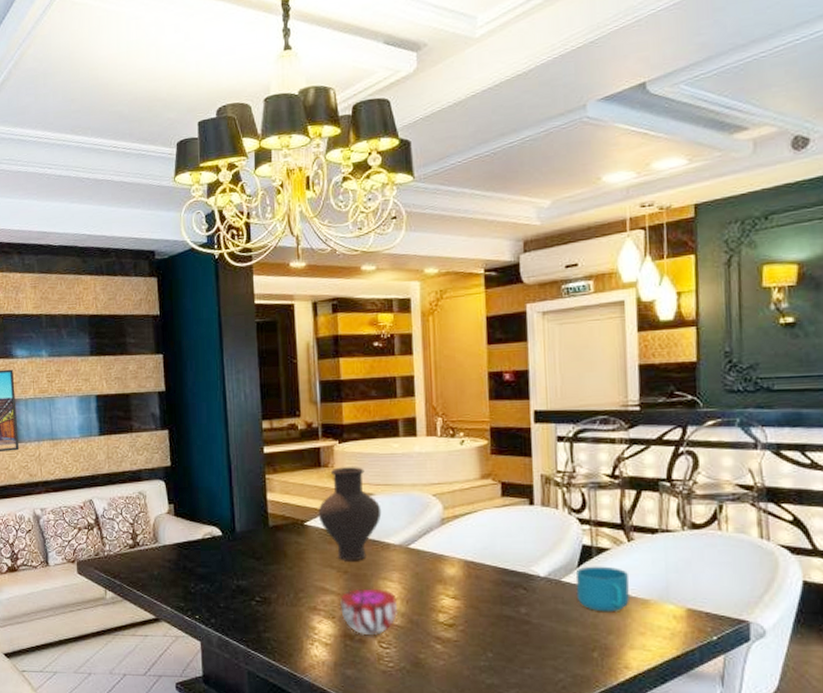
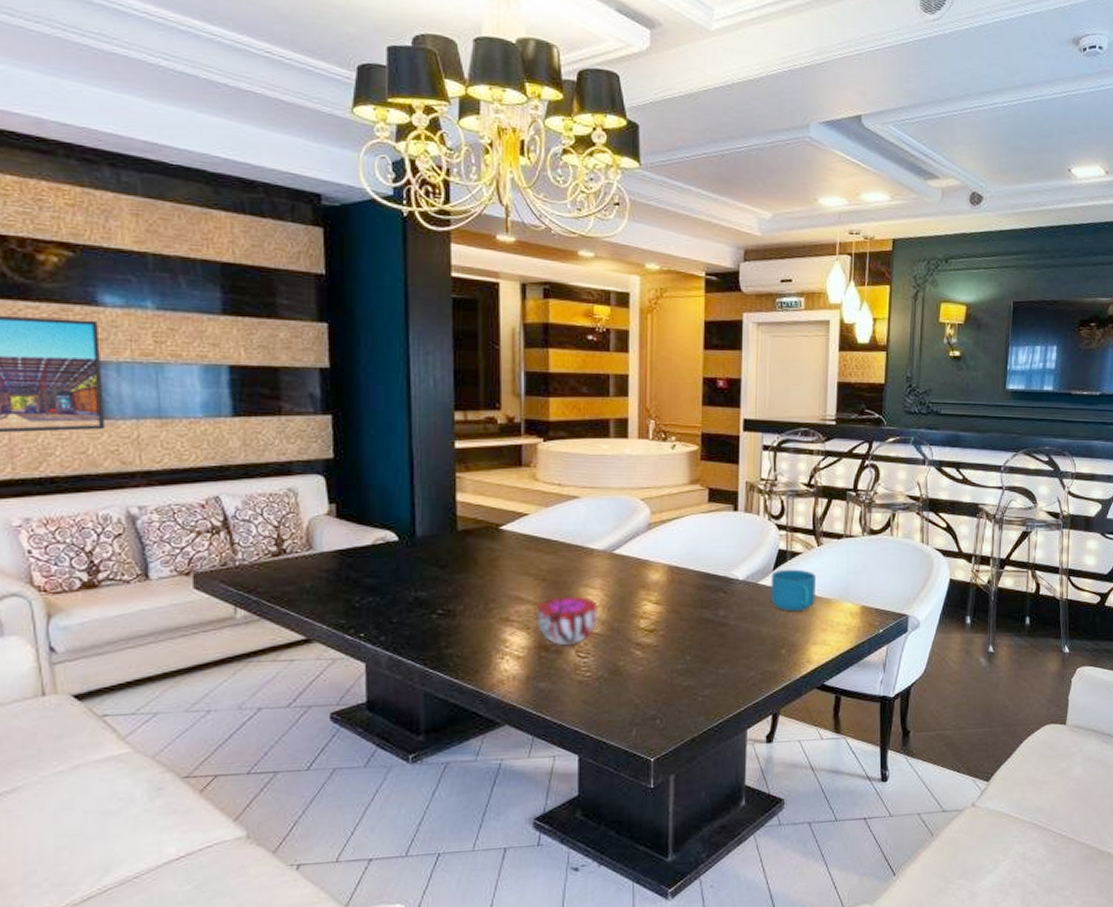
vase: present [318,467,382,561] -> none [516,467,587,568]

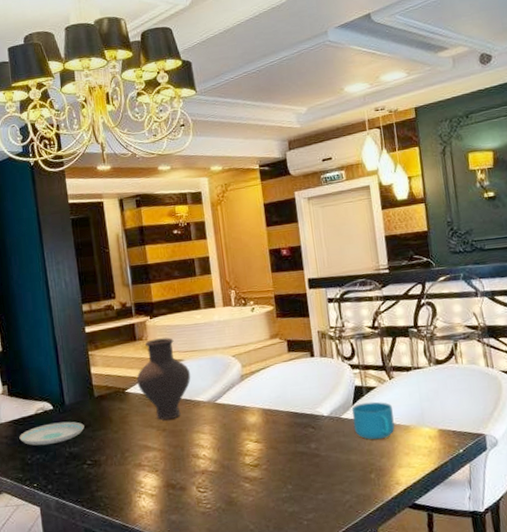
plate: none [346,558,439,586] -> present [19,421,84,446]
vase: none [516,467,587,568] -> present [136,337,191,420]
decorative bowl: present [537,596,599,645] -> none [161,440,212,483]

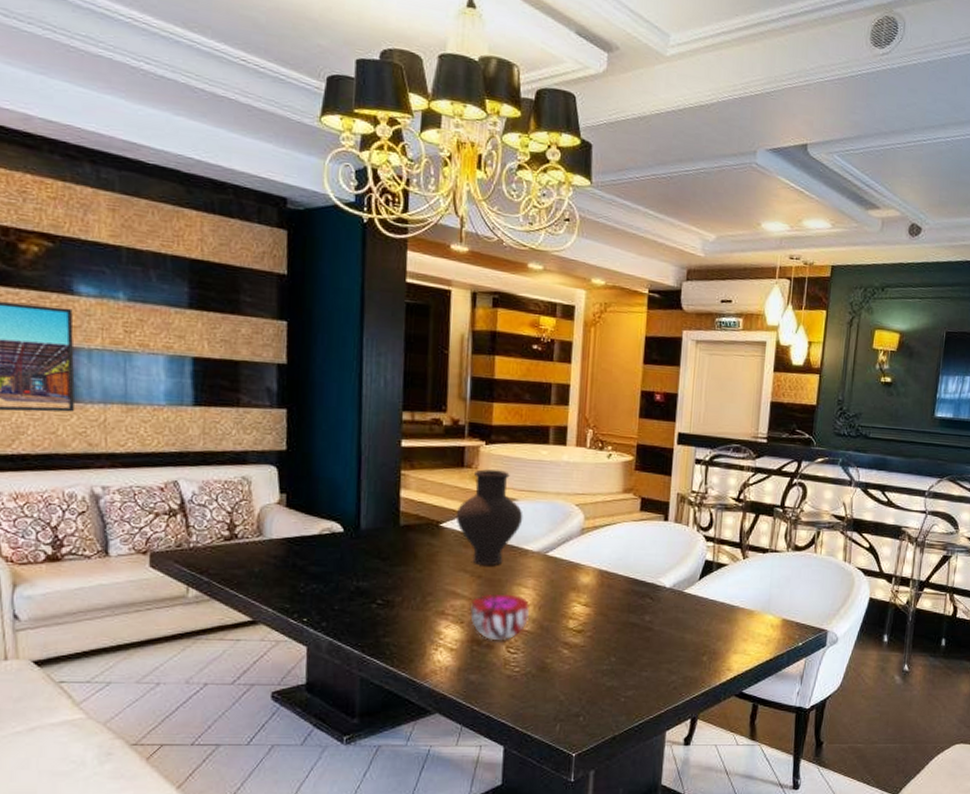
plate: present [19,421,84,446] -> none [293,548,381,575]
decorative bowl: none [161,440,212,483] -> present [470,593,530,640]
cup: present [351,401,395,440] -> none [695,579,740,621]

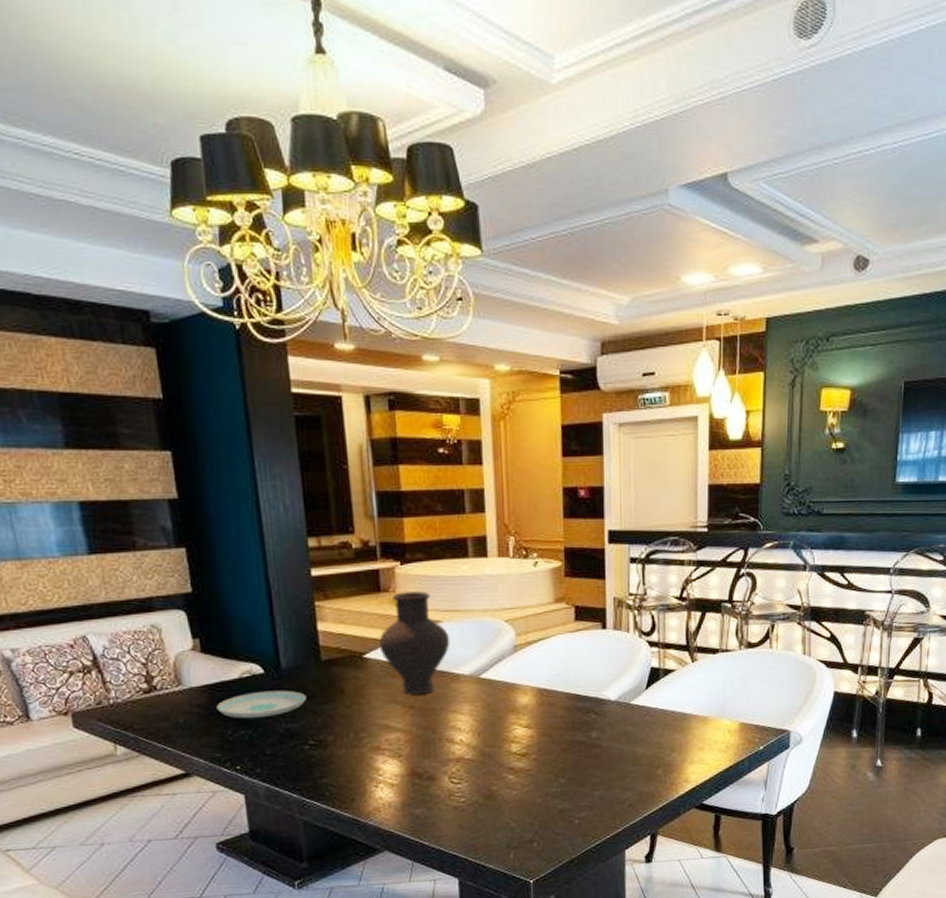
plate: none [293,548,381,575] -> present [216,690,306,719]
decorative bowl: present [470,593,530,640] -> none [406,722,470,771]

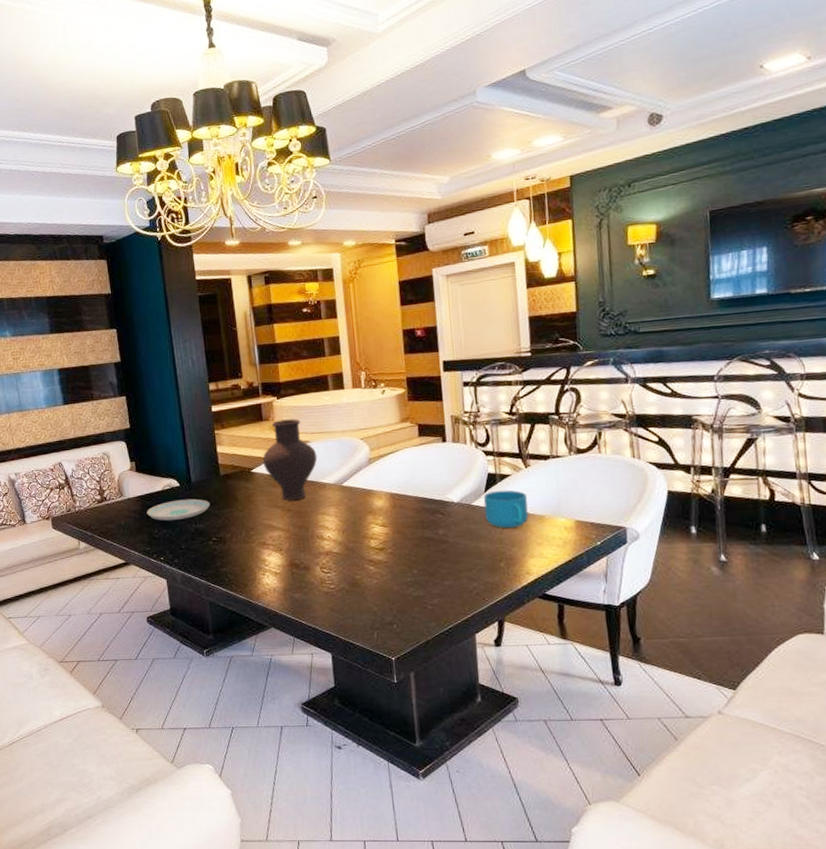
cup: none [643,687,691,731] -> present [483,490,528,529]

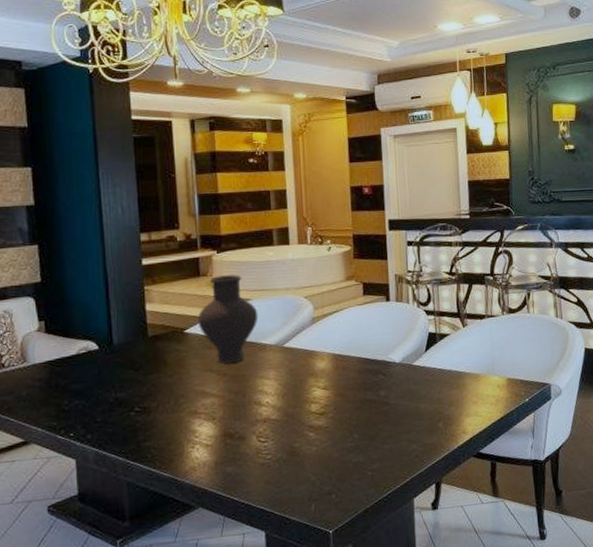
plate: present [146,498,210,521] -> none [55,363,134,390]
cup: present [483,490,528,529] -> none [423,349,465,388]

